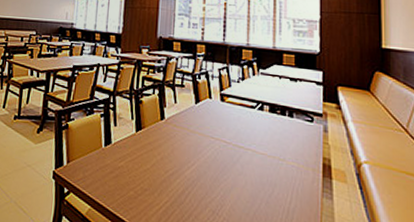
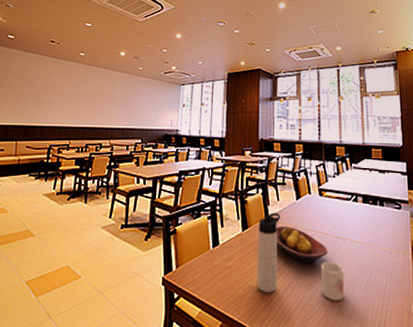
thermos bottle: none [149,115,178,197] -> present [257,213,281,293]
fruit bowl: none [171,129,228,172] -> present [276,225,328,264]
mug: none [217,171,243,214] -> present [320,261,344,301]

